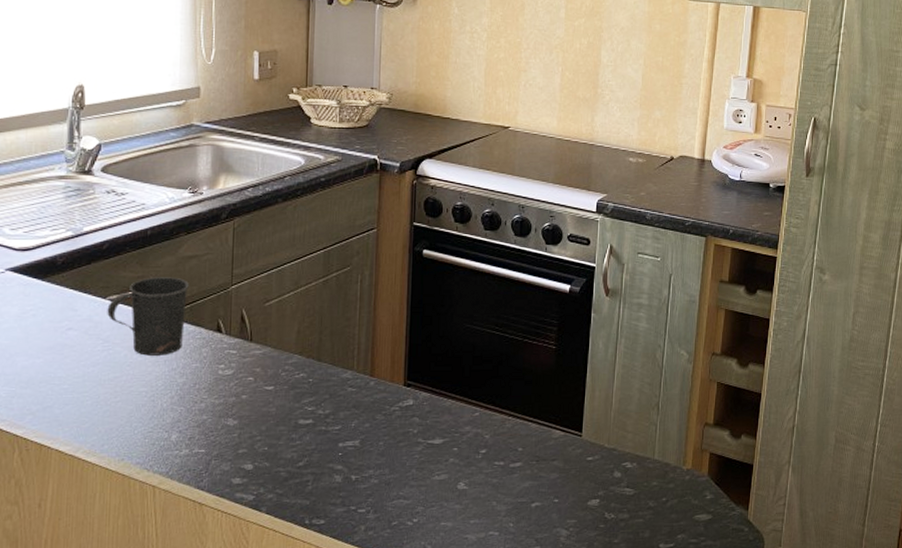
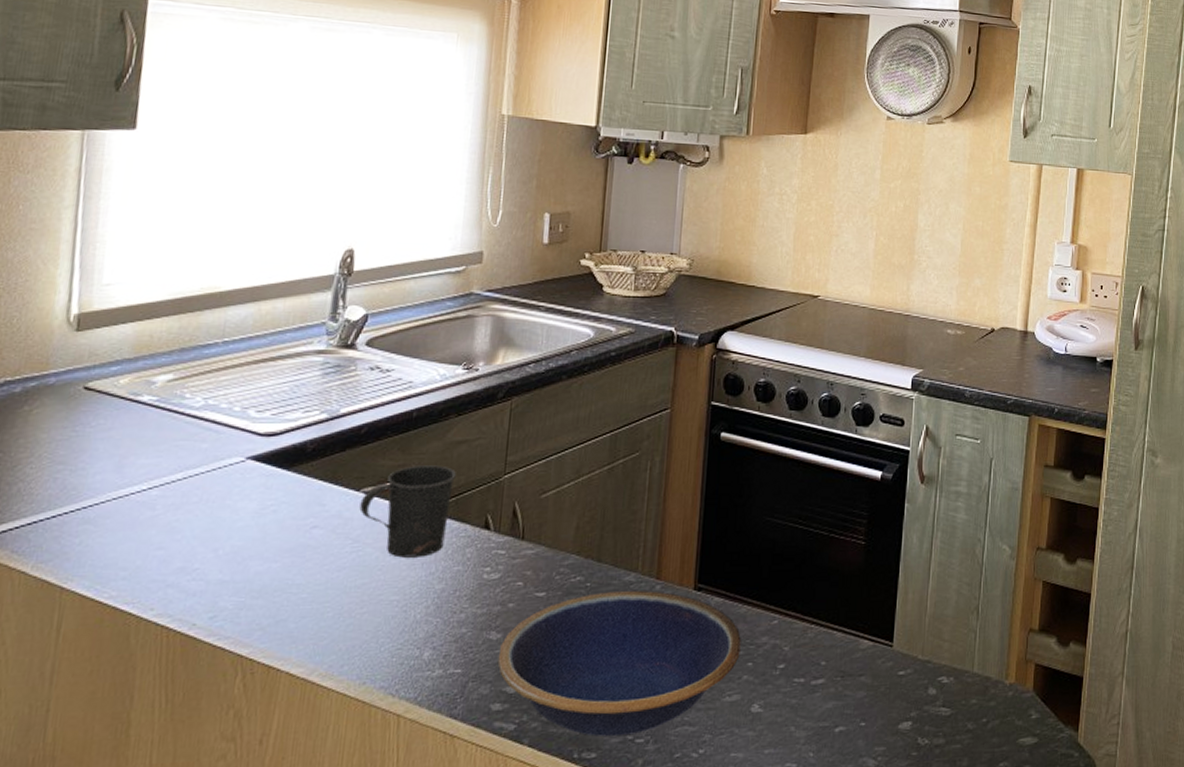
bowl: none [235,385,447,507] -> present [497,590,741,737]

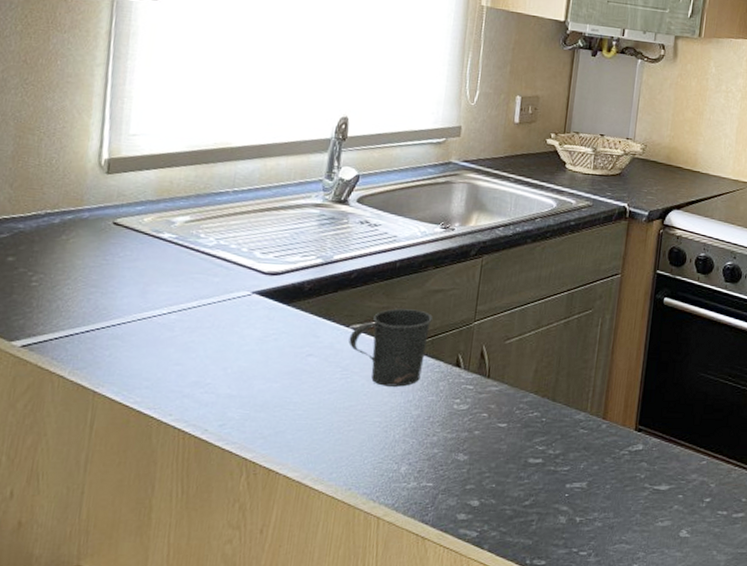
bowl: present [497,590,741,737] -> none [463,426,674,549]

